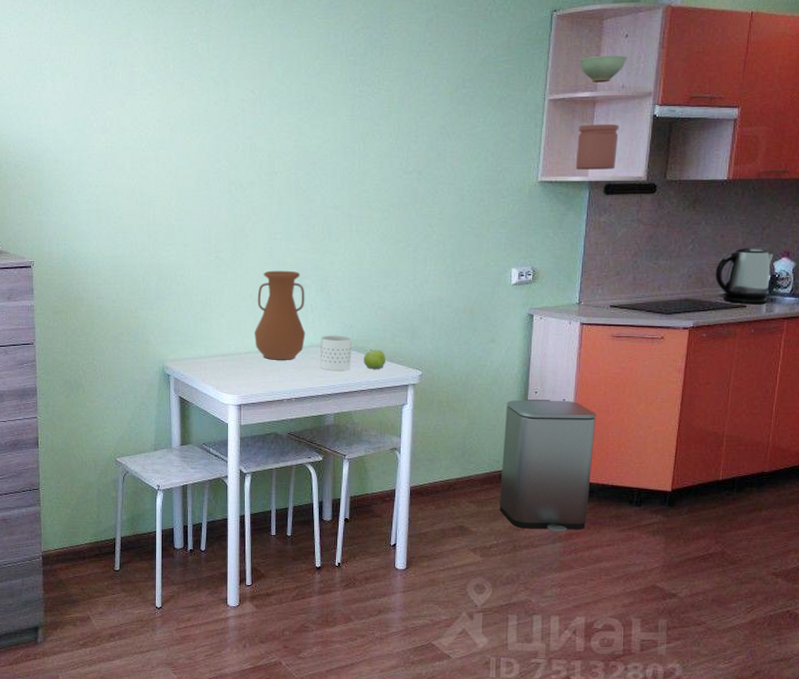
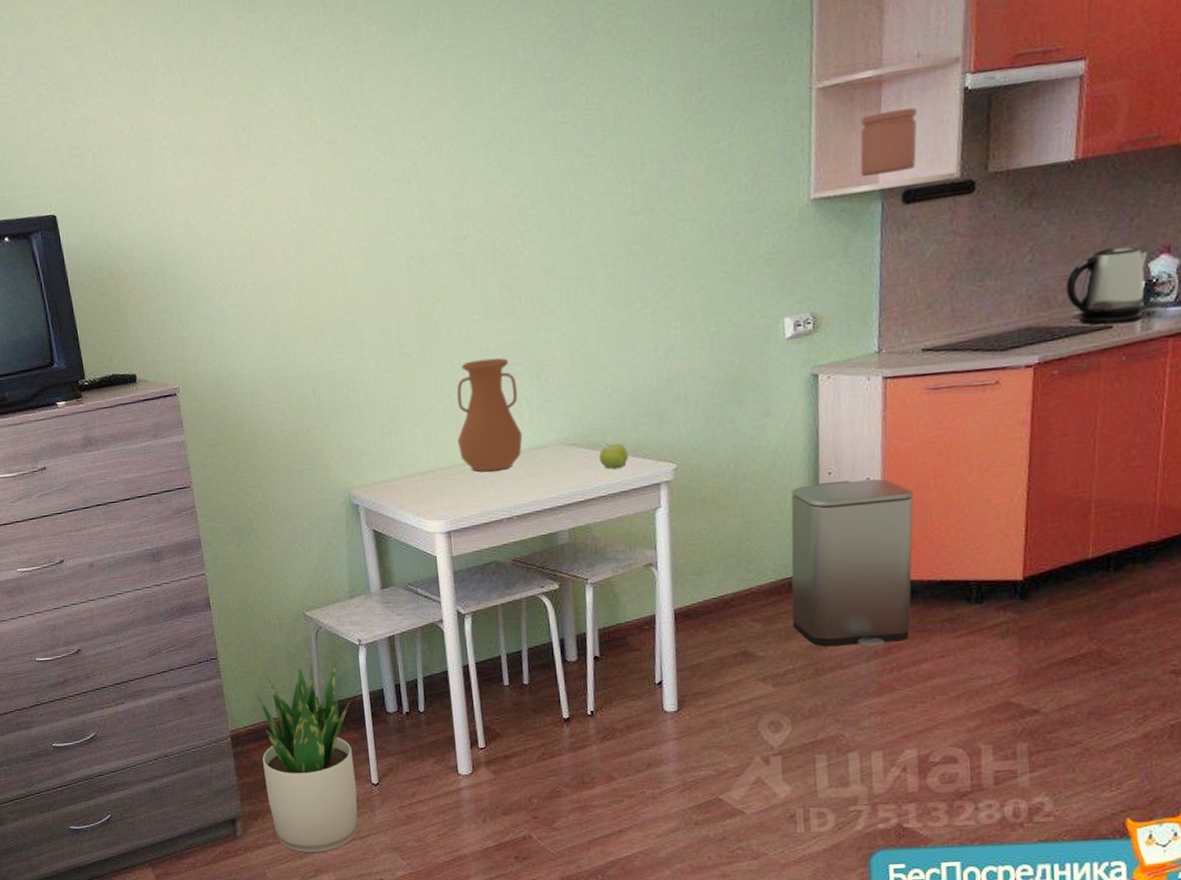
planter: none [67,498,144,662] -> present [255,658,358,854]
mug: present [320,335,353,371] -> none [542,430,585,477]
bowl: present [579,55,627,82] -> none [855,13,922,57]

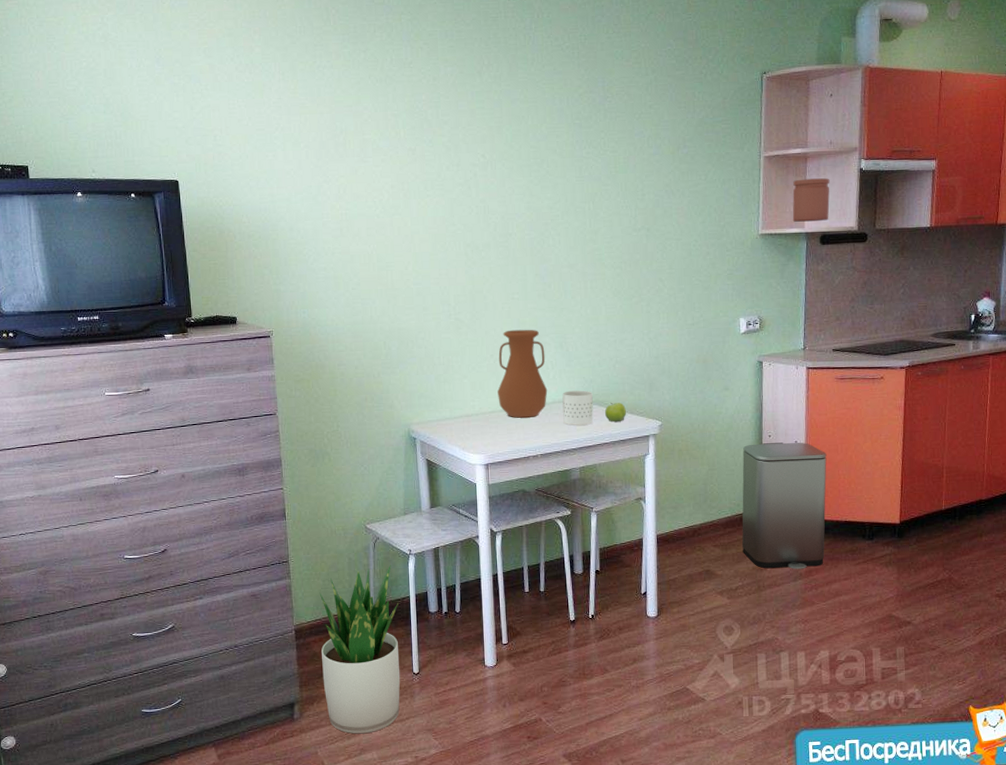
mug: none [542,430,585,477] -> present [562,390,594,426]
kettle: present [1065,246,1148,325] -> none [925,289,976,343]

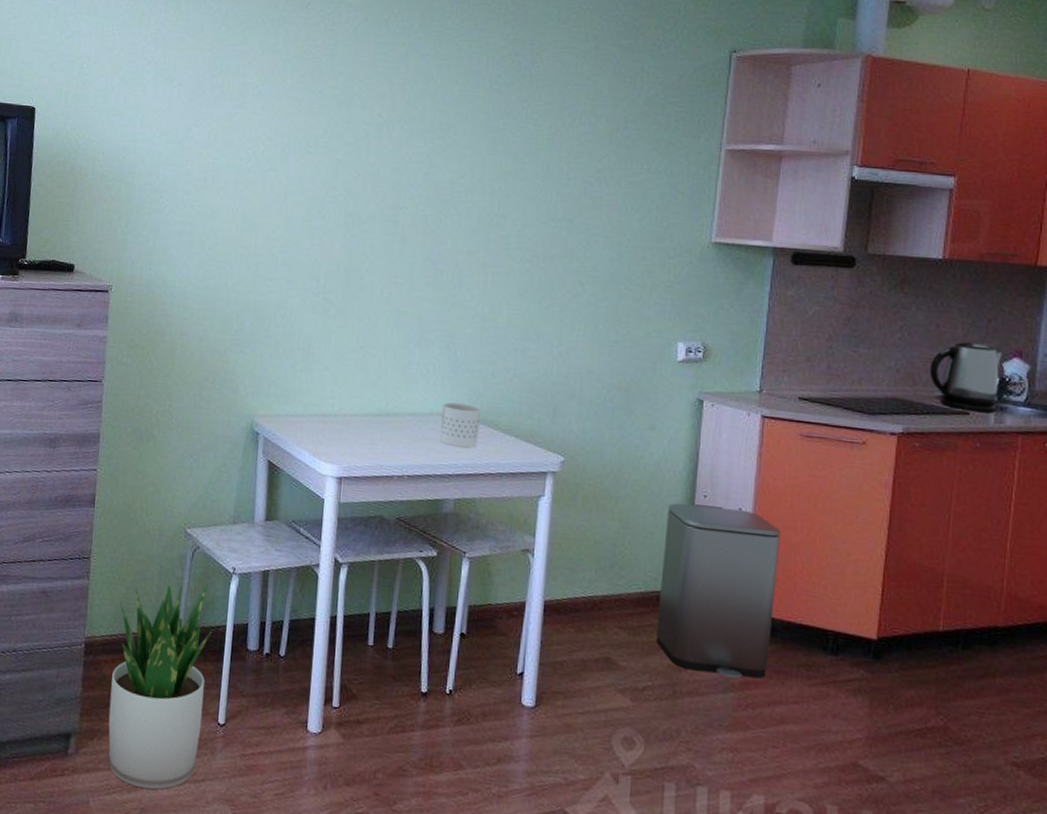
vase: present [497,329,548,418] -> none [363,319,427,429]
fruit: present [604,402,626,423] -> none [492,424,521,451]
jar: present [792,178,830,222] -> none [757,181,810,236]
kettle: none [925,289,976,343] -> present [929,342,1002,413]

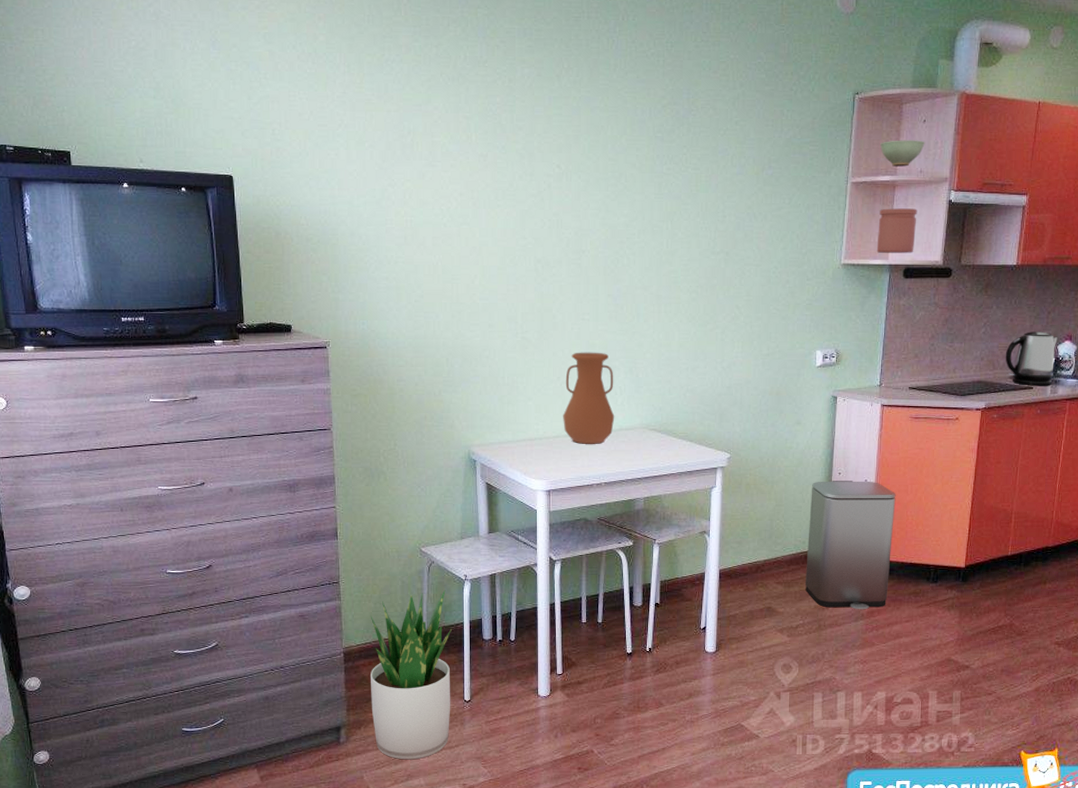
vase: none [363,319,427,429] -> present [563,352,615,444]
mug: present [440,402,482,448] -> none [629,418,662,454]
jar: none [757,181,810,236] -> present [876,208,917,253]
bowl: none [763,105,820,136] -> present [880,140,925,167]

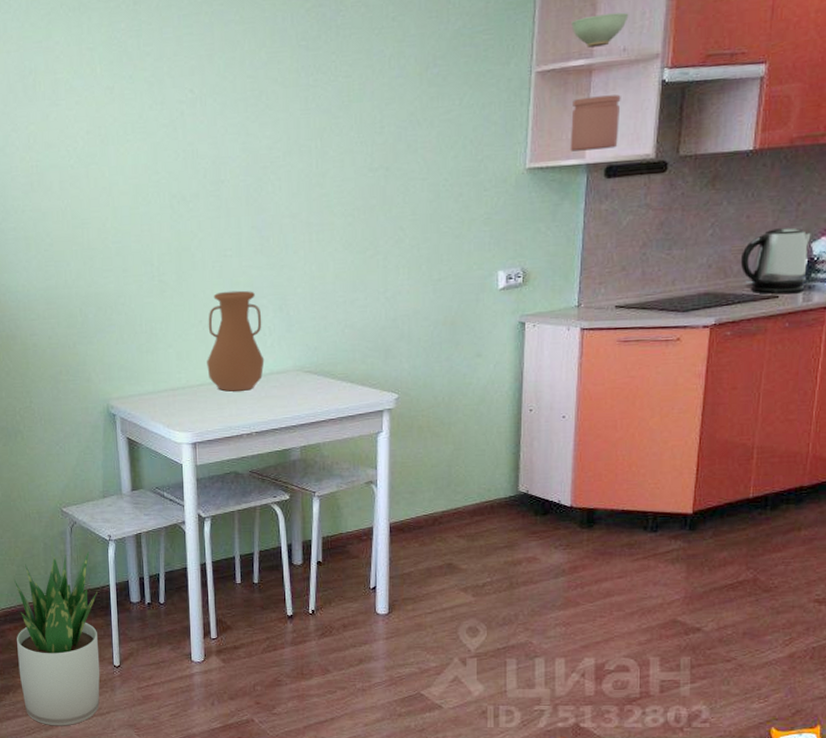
pedal bin: present [805,481,896,610] -> none [493,417,602,565]

